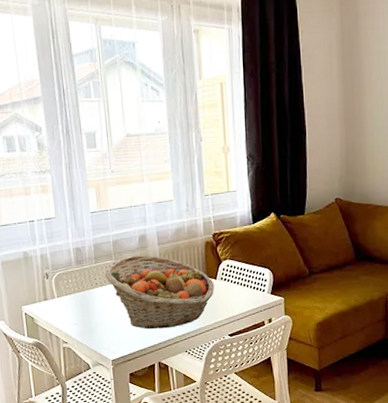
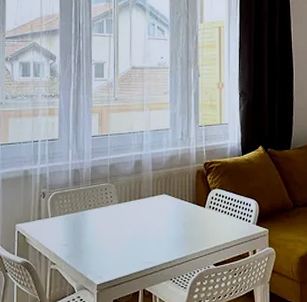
fruit basket: present [104,255,215,329] -> none [98,180,203,255]

